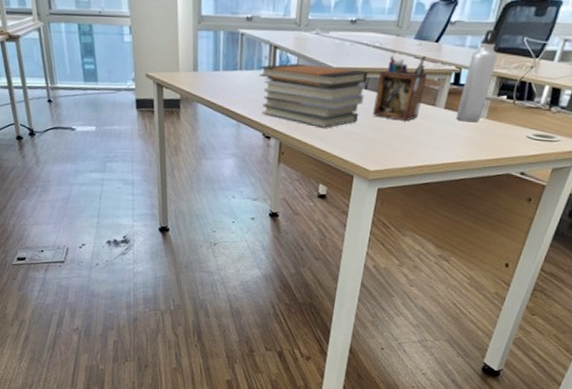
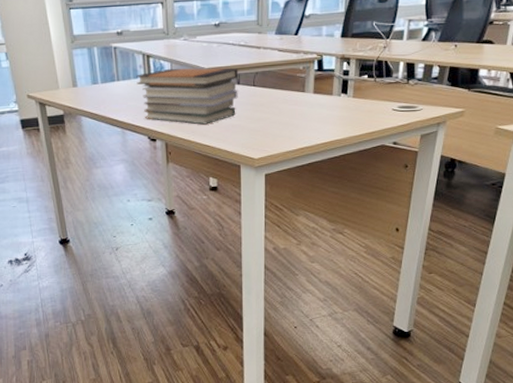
desk organizer: present [373,55,427,122] -> none [248,48,292,109]
water bottle: present [455,29,498,123] -> none [325,18,353,103]

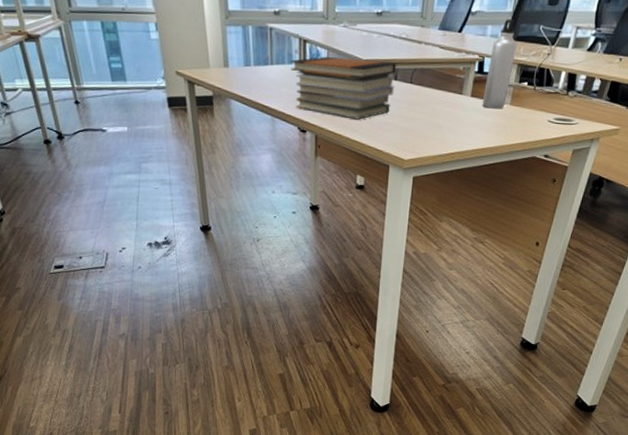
water bottle: none [325,18,353,103] -> present [482,19,517,109]

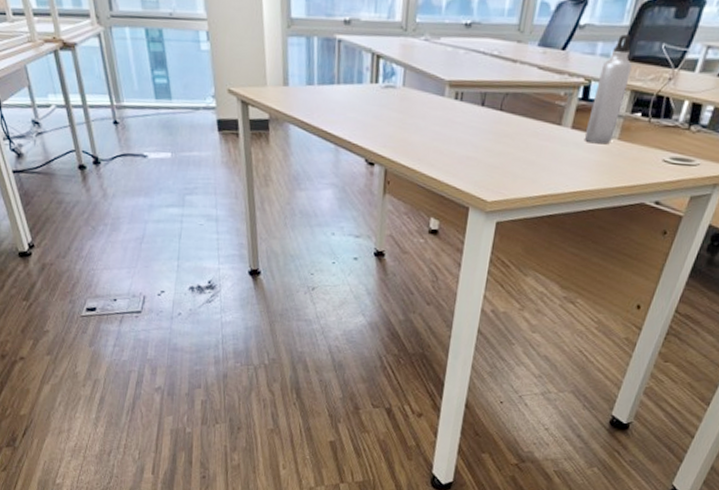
book stack: present [290,56,397,120] -> none [360,75,486,152]

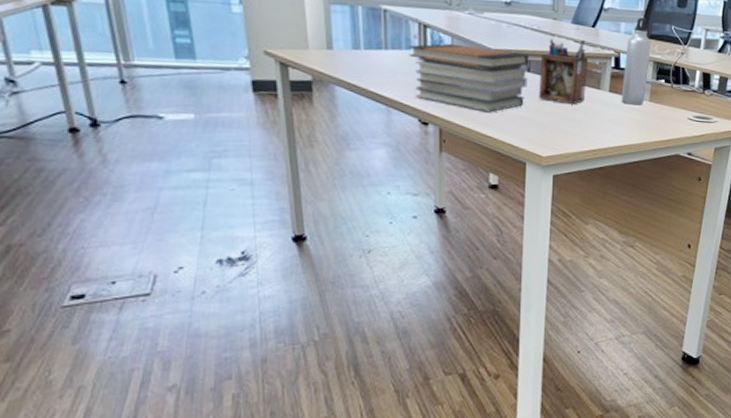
book stack: none [360,75,486,152] -> present [409,43,530,113]
desk organizer: none [490,65,552,144] -> present [539,38,588,105]

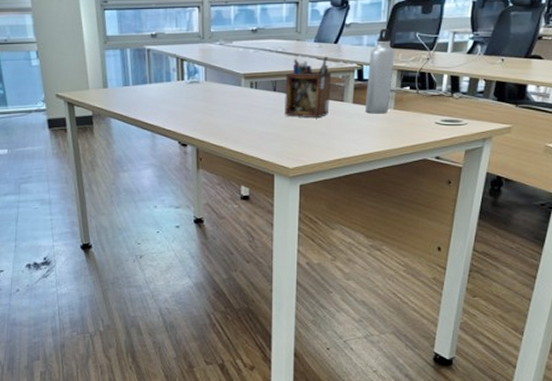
book stack: present [409,43,530,113] -> none [169,72,275,131]

